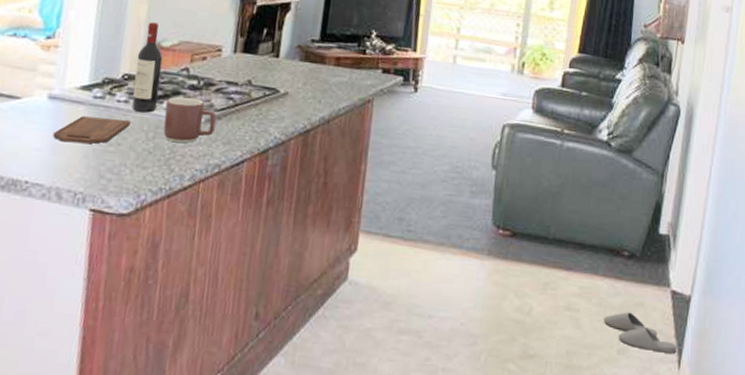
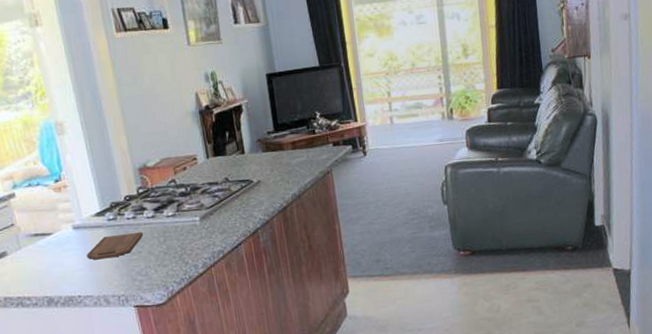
wine bottle: present [131,22,163,114] -> none [130,148,160,225]
mug: present [163,96,217,143] -> none [165,202,211,241]
slippers: present [603,312,677,354] -> none [560,293,625,319]

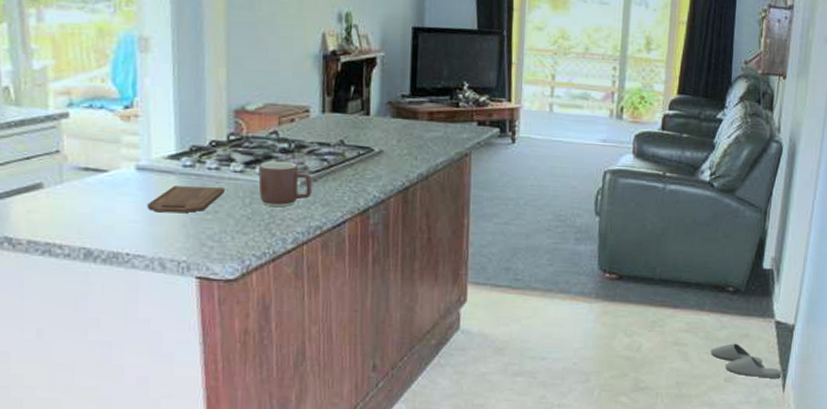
mug: none [165,202,211,241] -> present [258,160,312,208]
slippers: none [560,293,625,319] -> present [710,343,781,378]

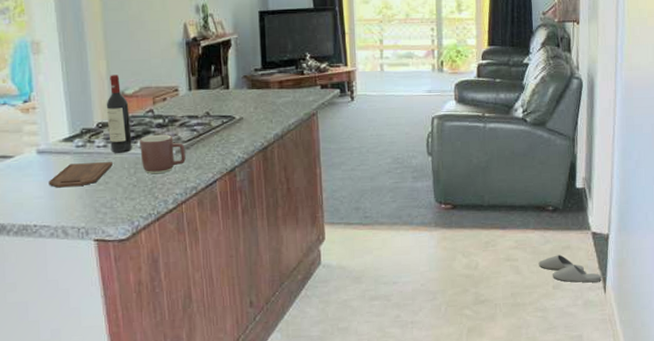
wine bottle: none [222,85,250,180] -> present [106,75,132,154]

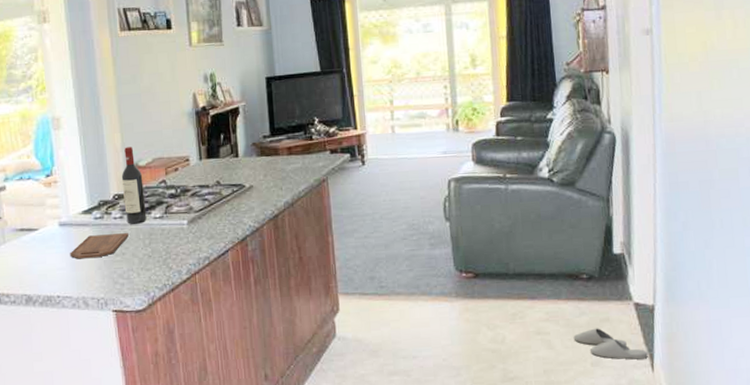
mug: present [139,134,186,174] -> none [153,204,198,245]

